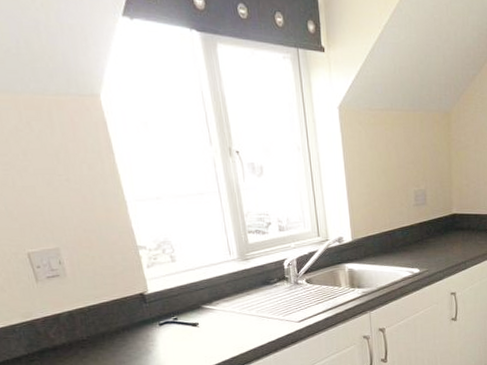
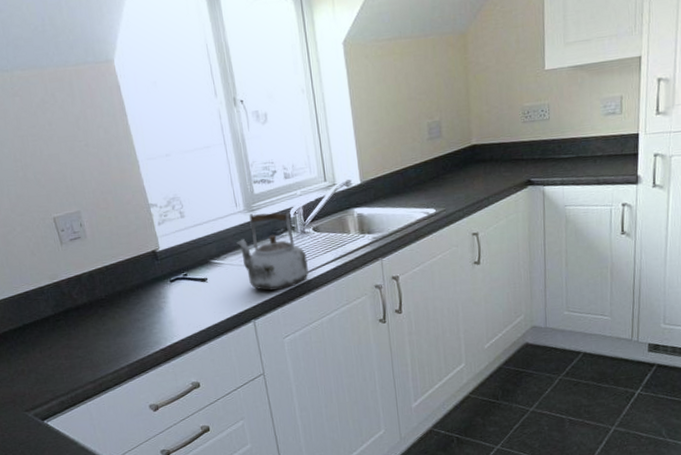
kettle: none [230,262,301,338] -> present [236,211,309,291]

